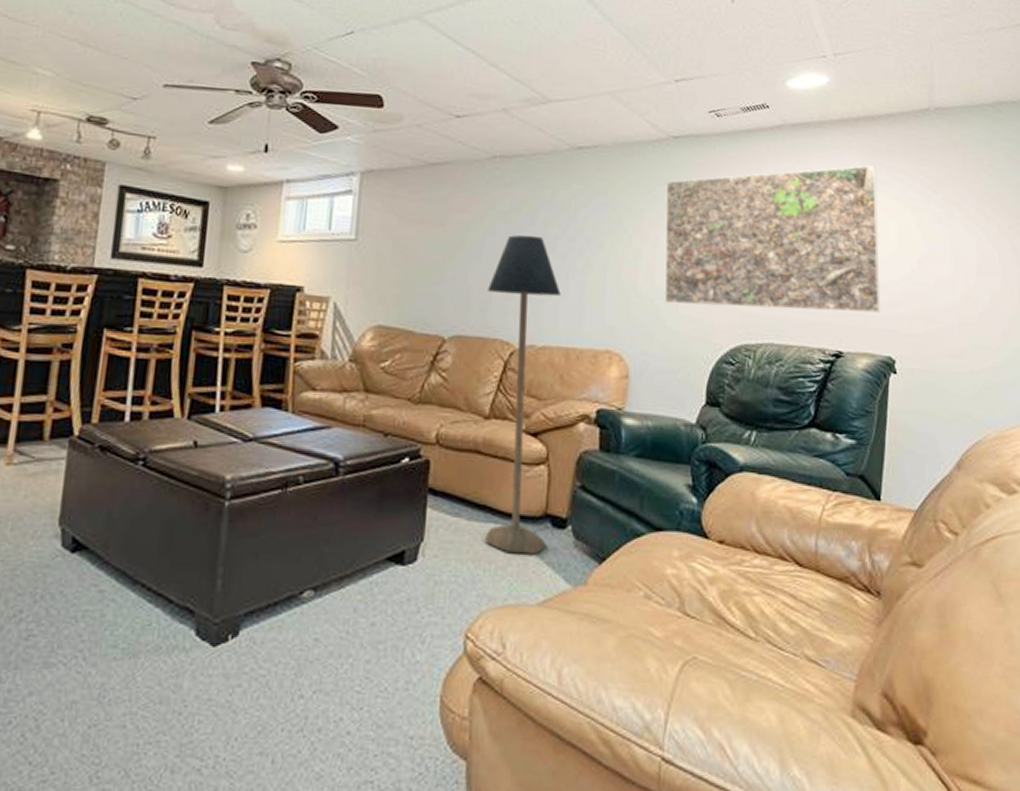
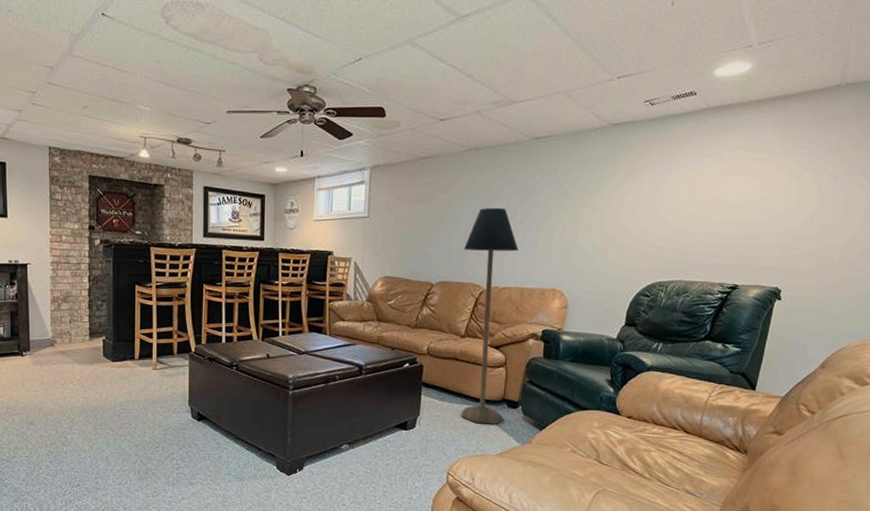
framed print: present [664,165,881,314] -> none [598,137,785,256]

